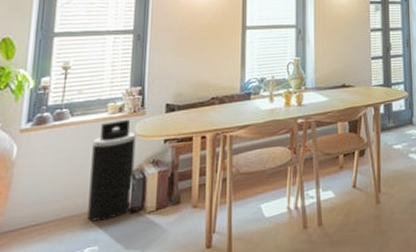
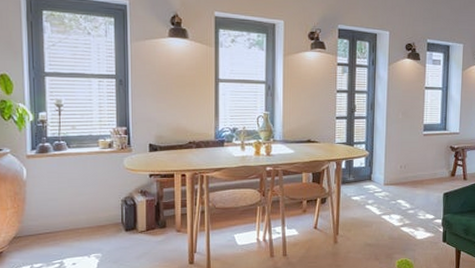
trash can: present [87,119,136,222] -> none [89,154,126,234]

